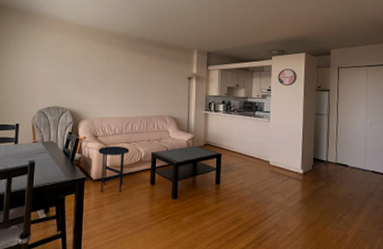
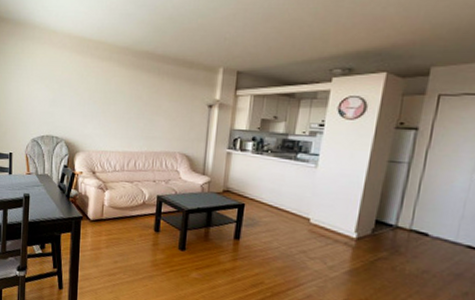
side table: present [99,146,129,193] -> none [97,184,131,237]

